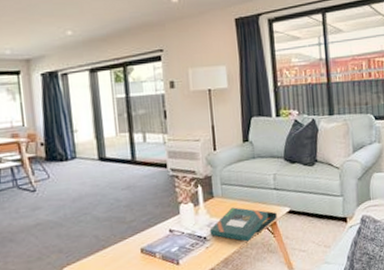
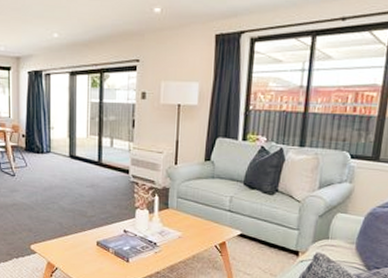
board game: present [209,207,277,242] -> none [160,221,227,255]

